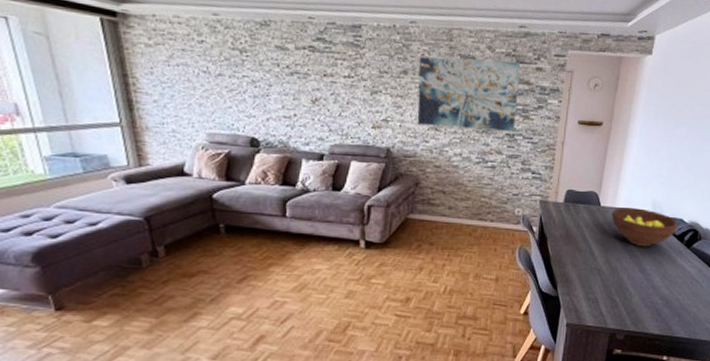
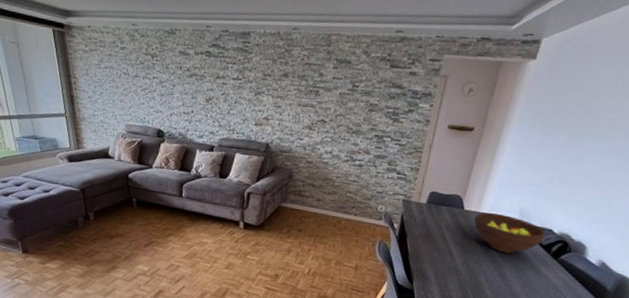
wall art: present [417,57,520,132] -> none [294,61,394,133]

